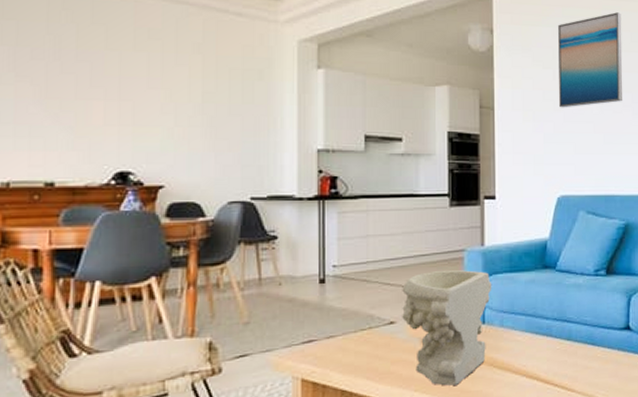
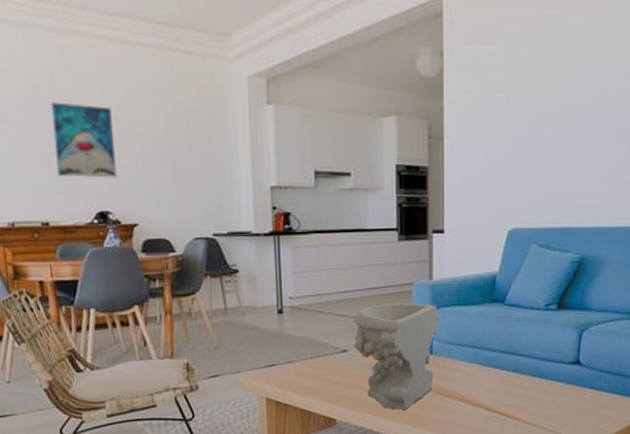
wall art: none [71,54,145,136] -> present [50,102,117,178]
wall art: present [558,12,623,108] -> none [512,22,588,135]

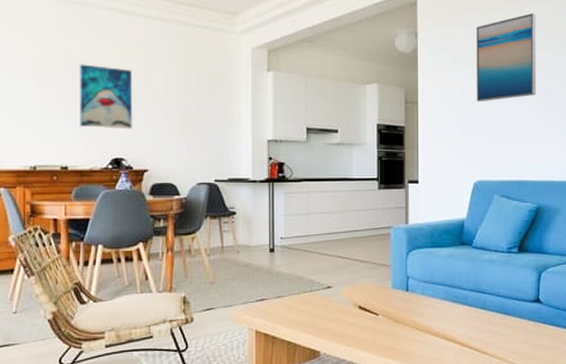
decorative bowl: present [353,303,440,411] -> none [338,244,415,344]
wall art: none [512,22,588,135] -> present [476,13,537,102]

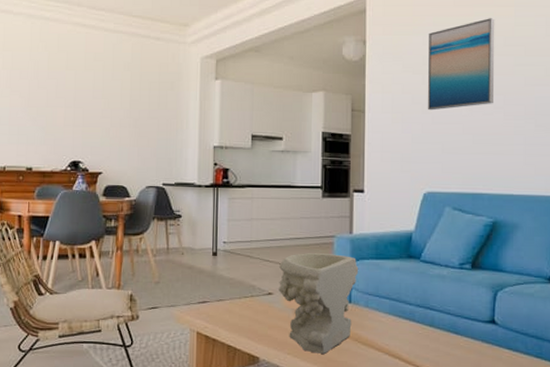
wall art: present [79,64,133,130] -> none [44,74,91,135]
decorative bowl: none [338,244,415,344] -> present [279,253,359,355]

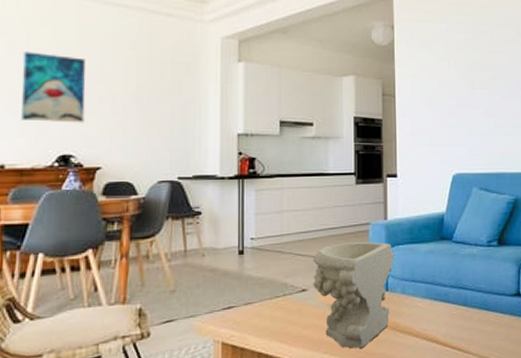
wall art: none [44,74,91,135] -> present [21,51,86,123]
wall art: present [427,18,495,111] -> none [452,9,511,95]

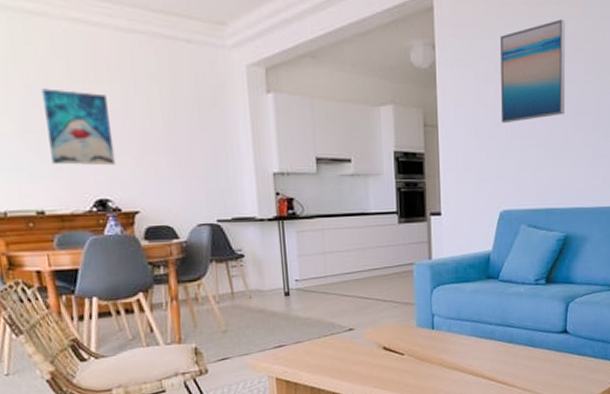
decorative bowl: present [313,242,395,349] -> none [358,282,440,383]
wall art: none [452,9,511,95] -> present [500,19,566,124]

